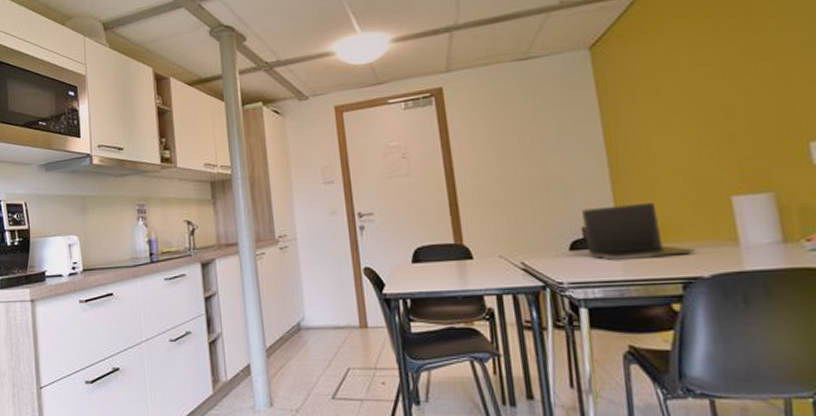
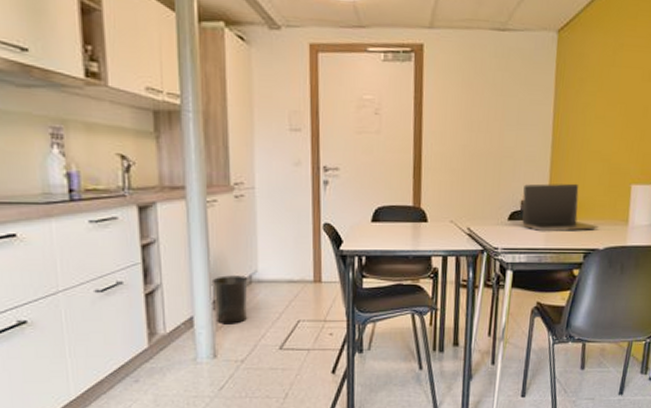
waste bin: none [264,323,298,372] -> present [211,275,248,325]

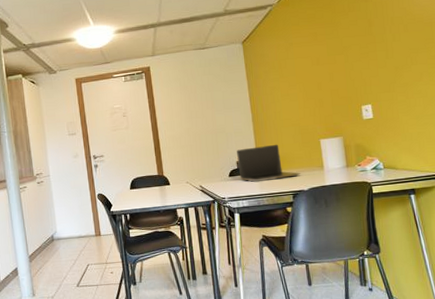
waste bin: present [211,275,248,325] -> none [27,236,53,272]

